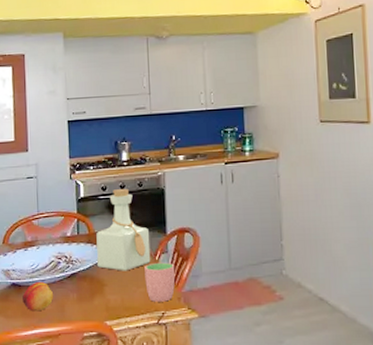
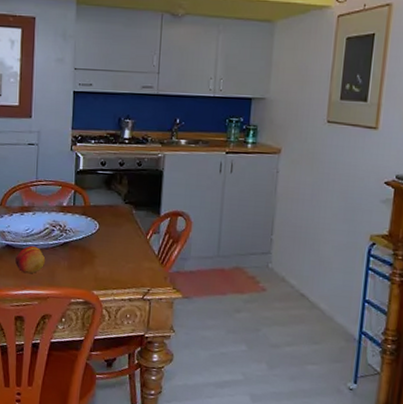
bottle: present [96,189,151,271] -> none [90,166,144,246]
cup: present [145,262,175,302] -> none [134,241,165,280]

